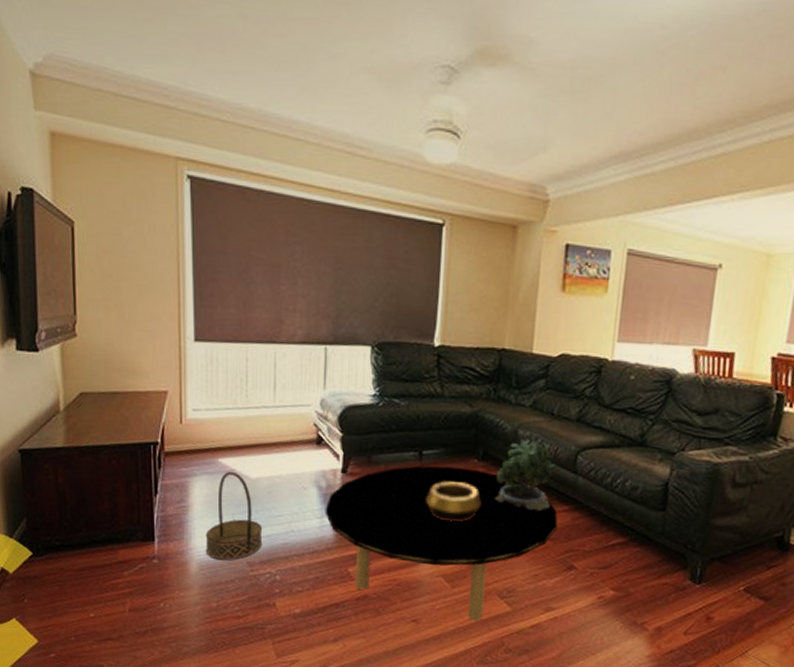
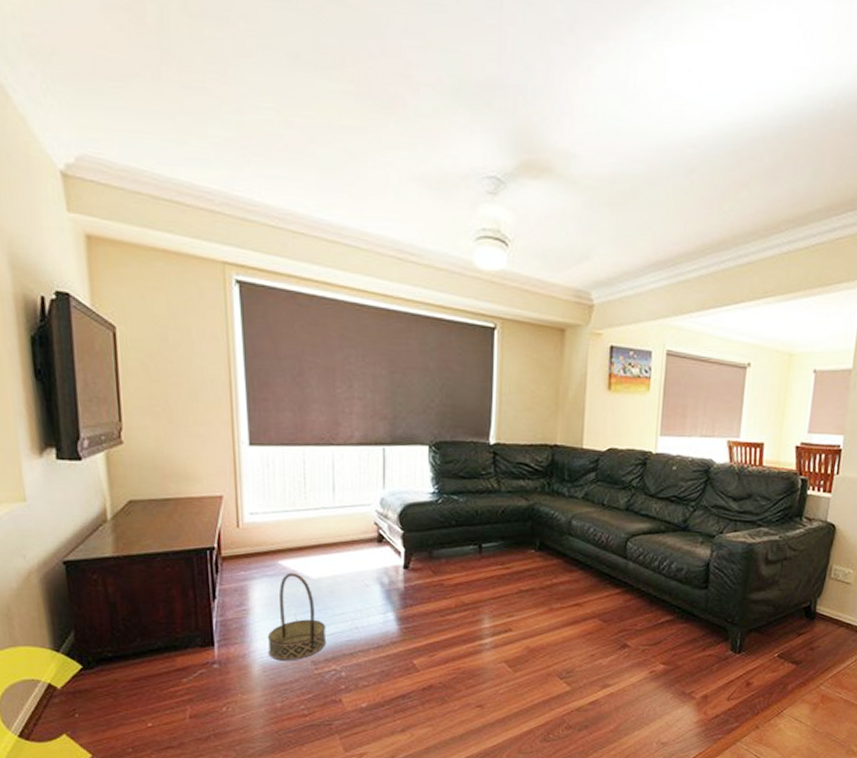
coffee table: present [325,465,558,621] -> none [388,557,611,702]
decorative bowl: present [426,482,482,523] -> none [487,572,540,610]
potted plant: present [495,431,558,511] -> none [552,522,610,596]

